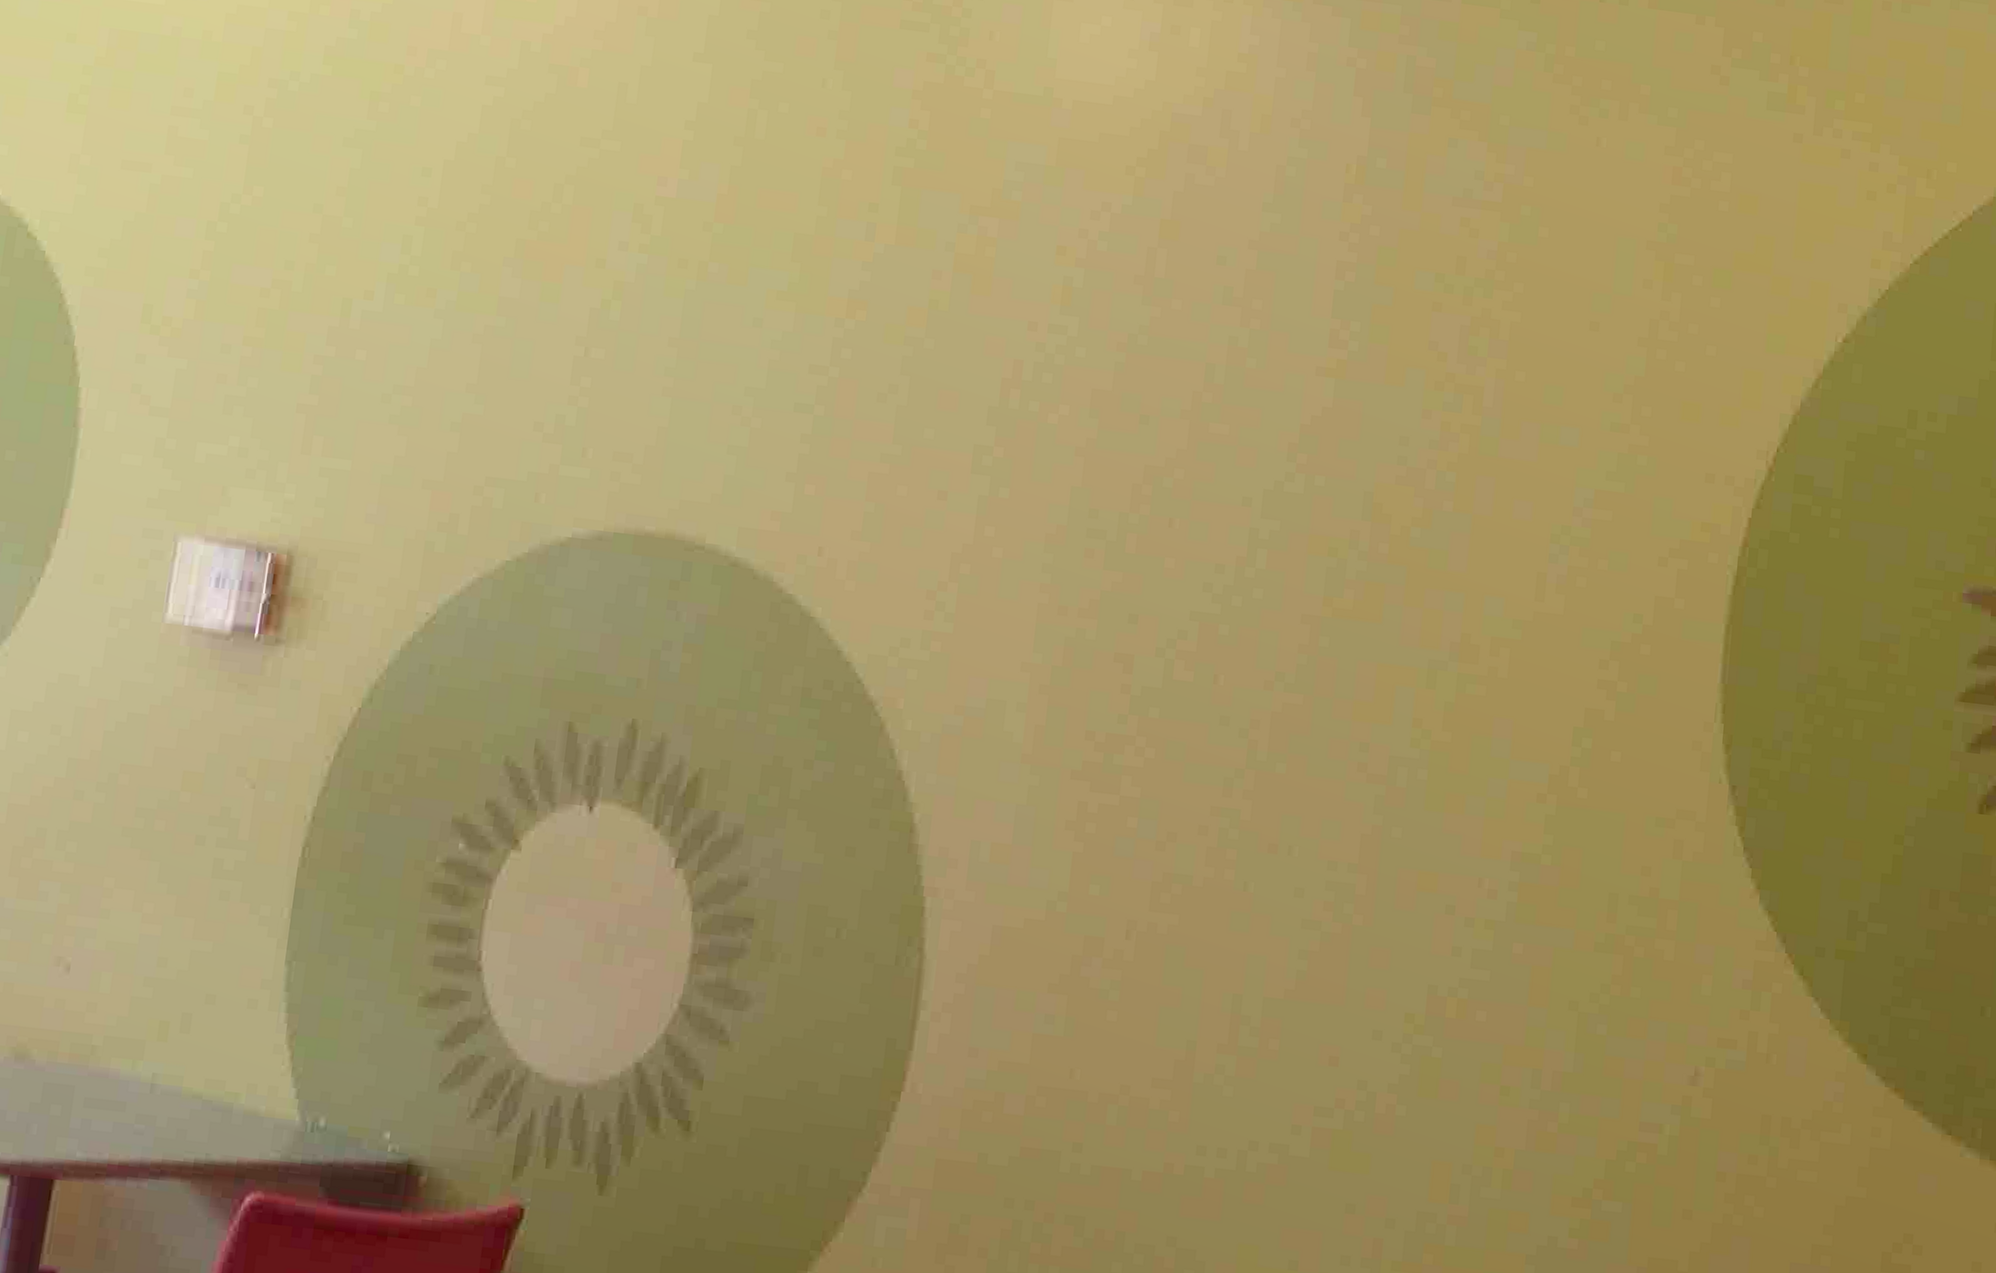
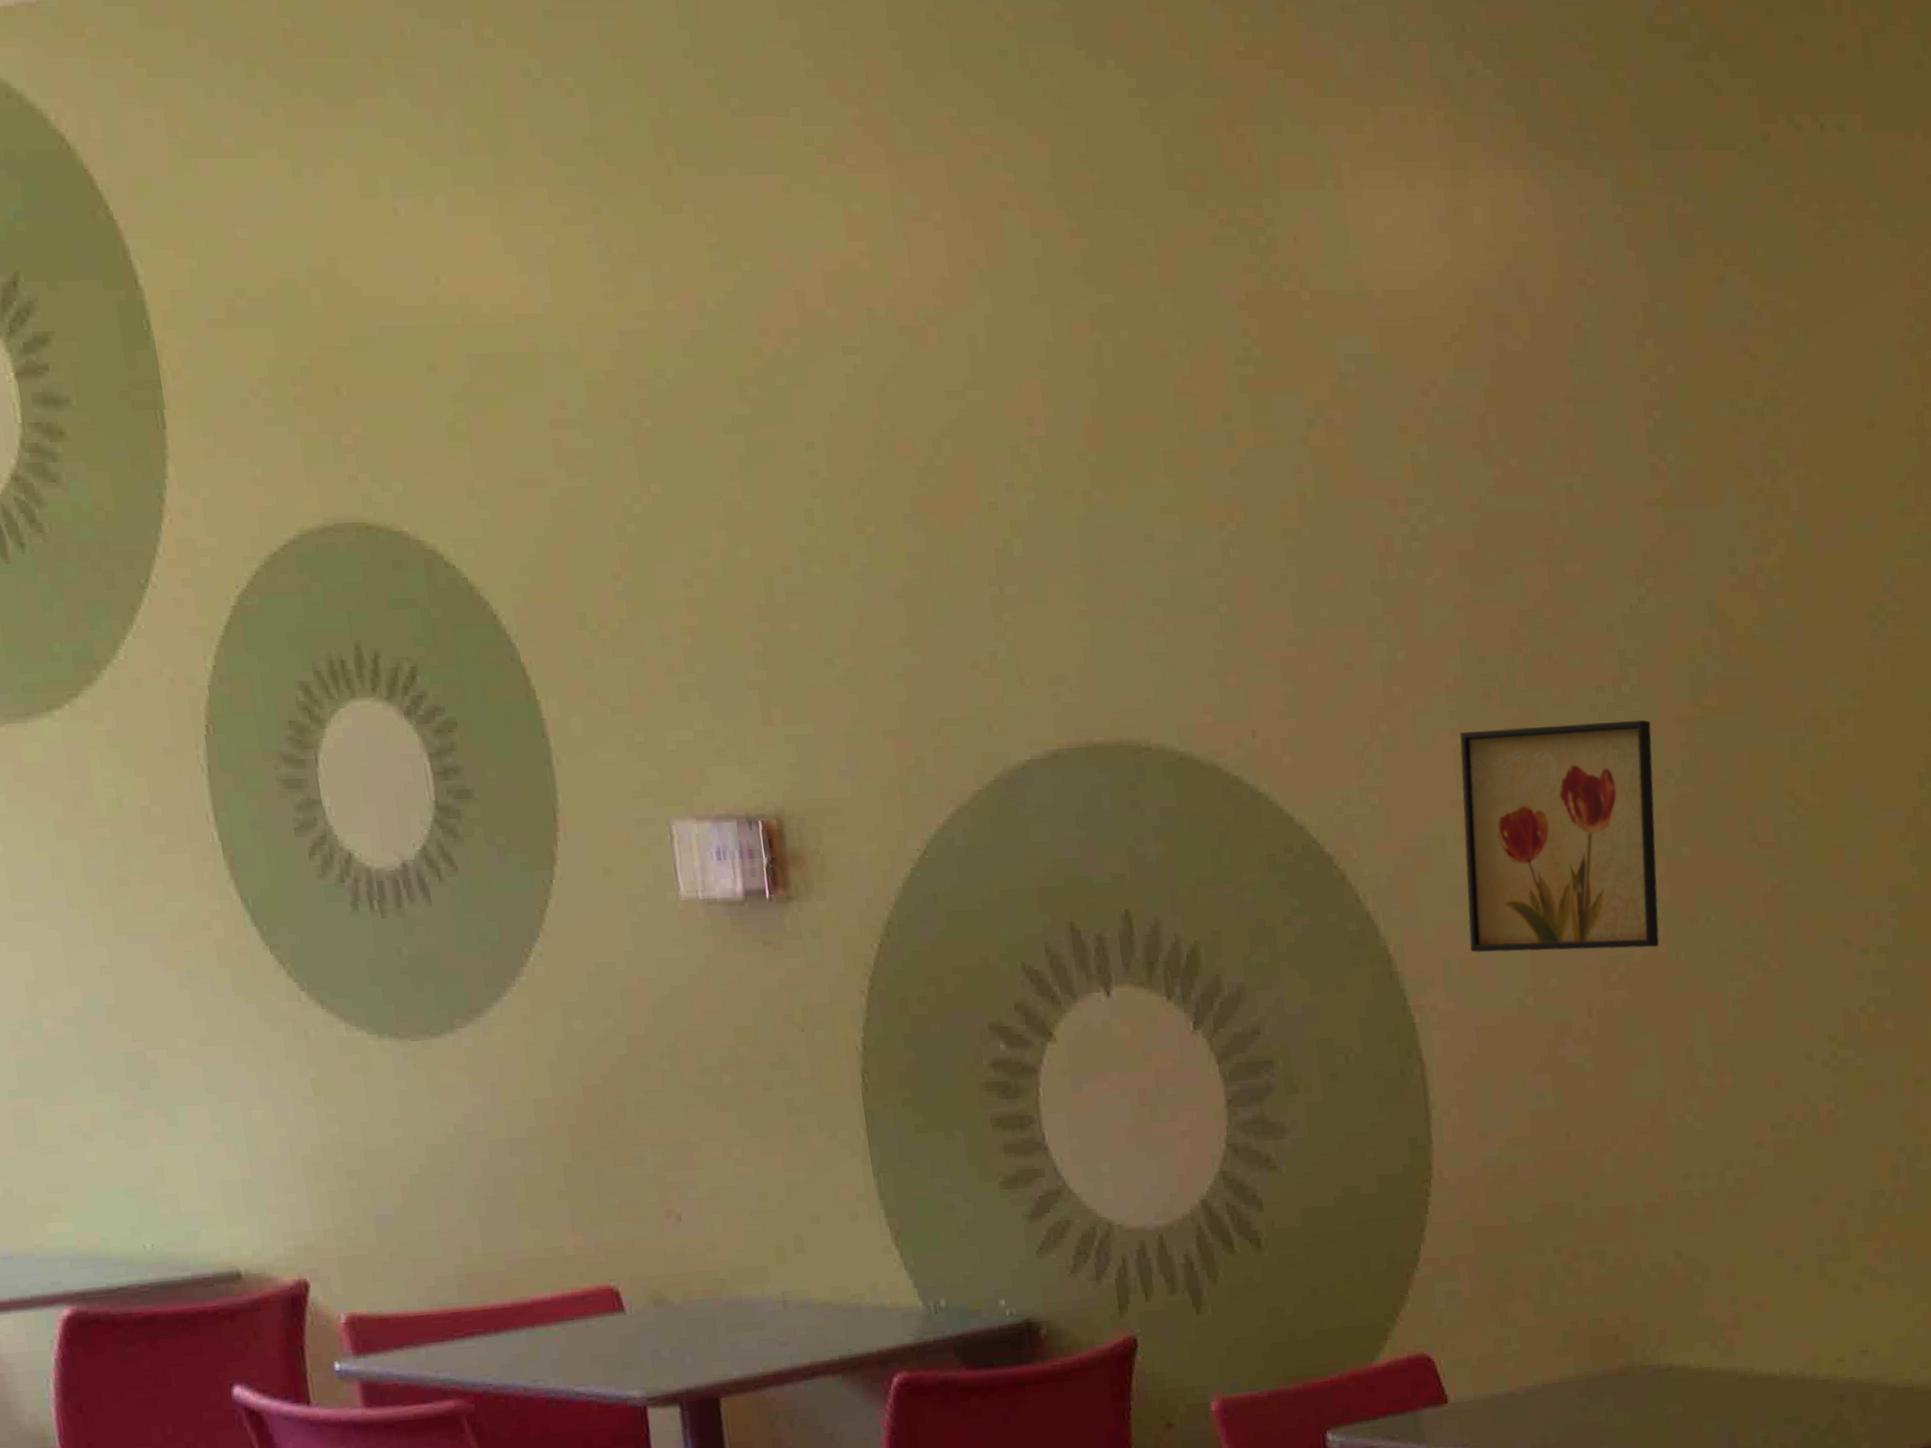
wall art: none [1006,589,1270,873] -> present [1459,719,1659,953]

